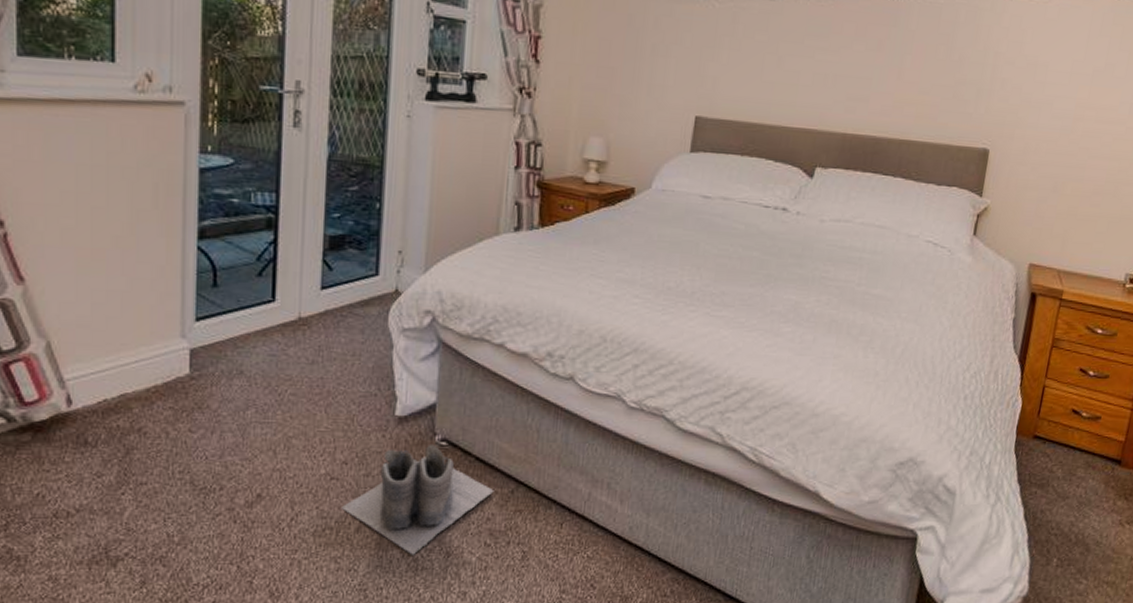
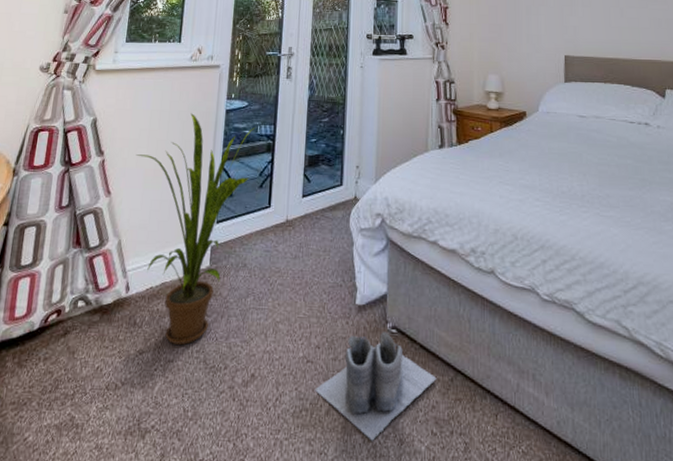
house plant: none [58,171,248,465] -> present [135,113,256,345]

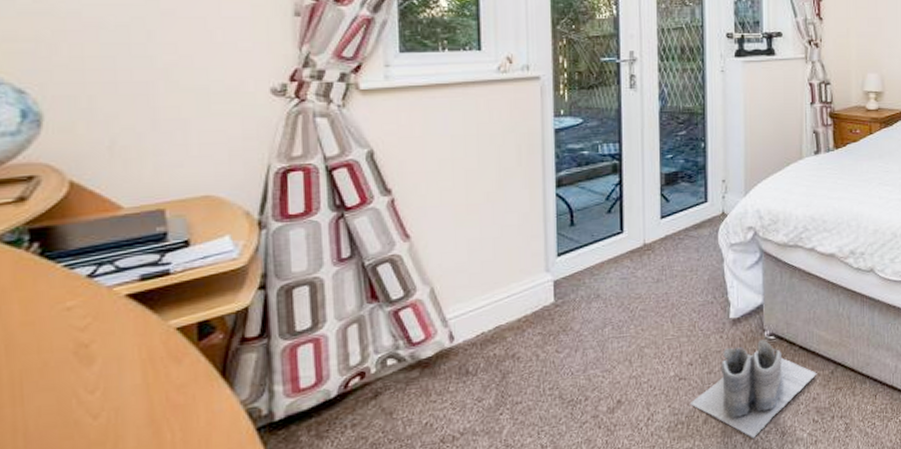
house plant: present [135,113,256,345] -> none [437,136,596,386]

